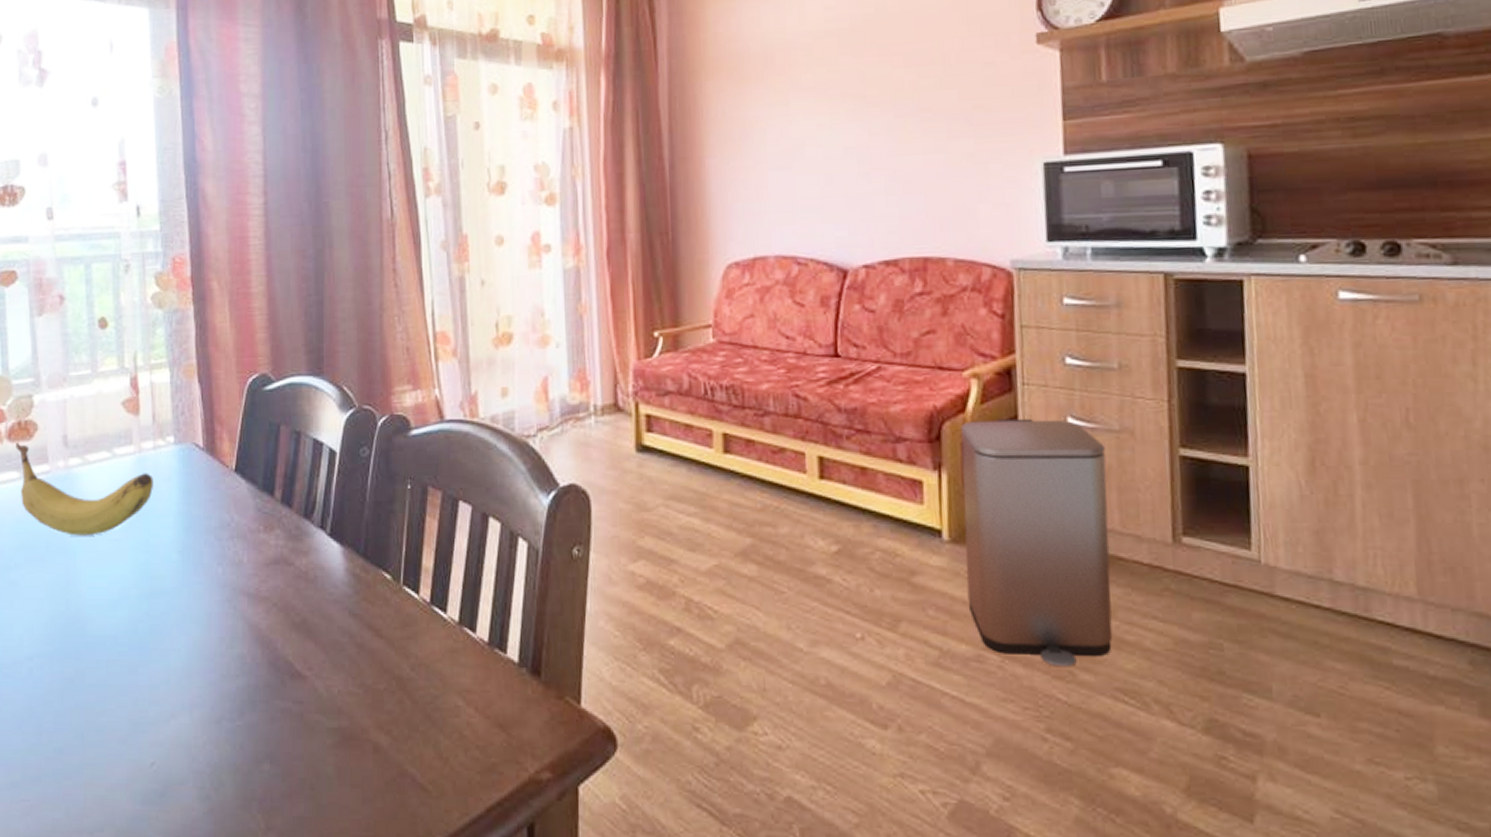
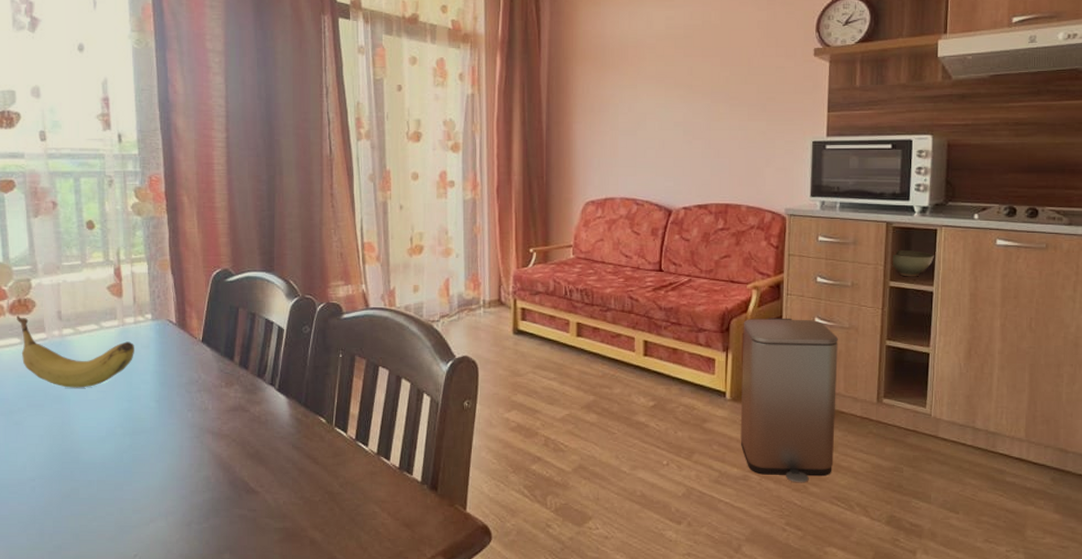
bowl: none [1176,313,1242,353] -> present [891,250,934,277]

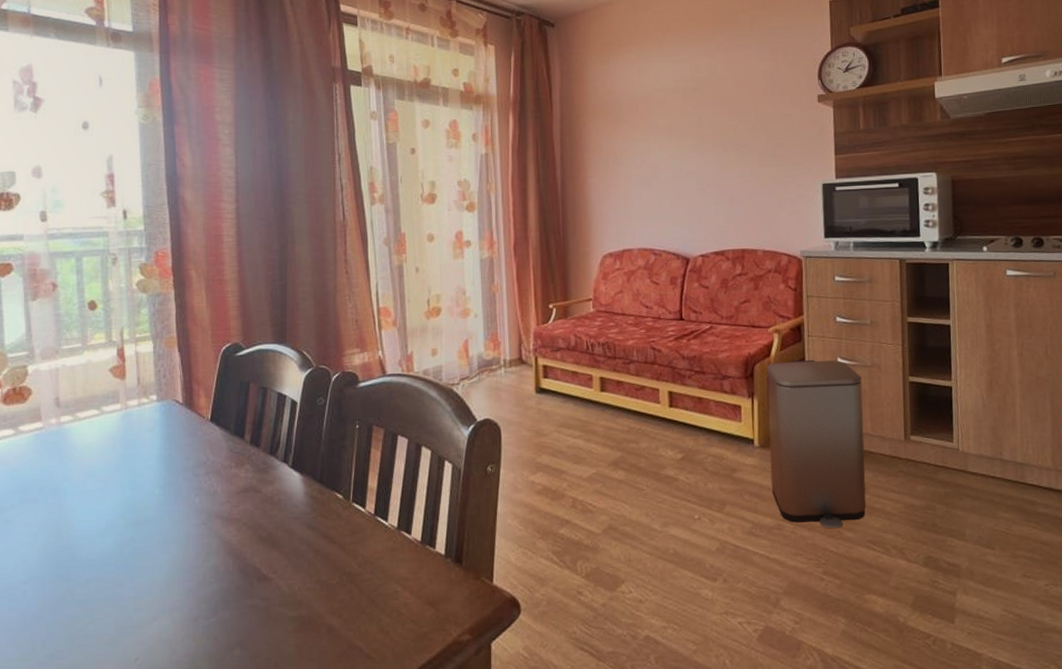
fruit: present [17,316,134,388] -> none [11,405,138,479]
bowl: present [891,250,934,277] -> none [907,285,948,312]

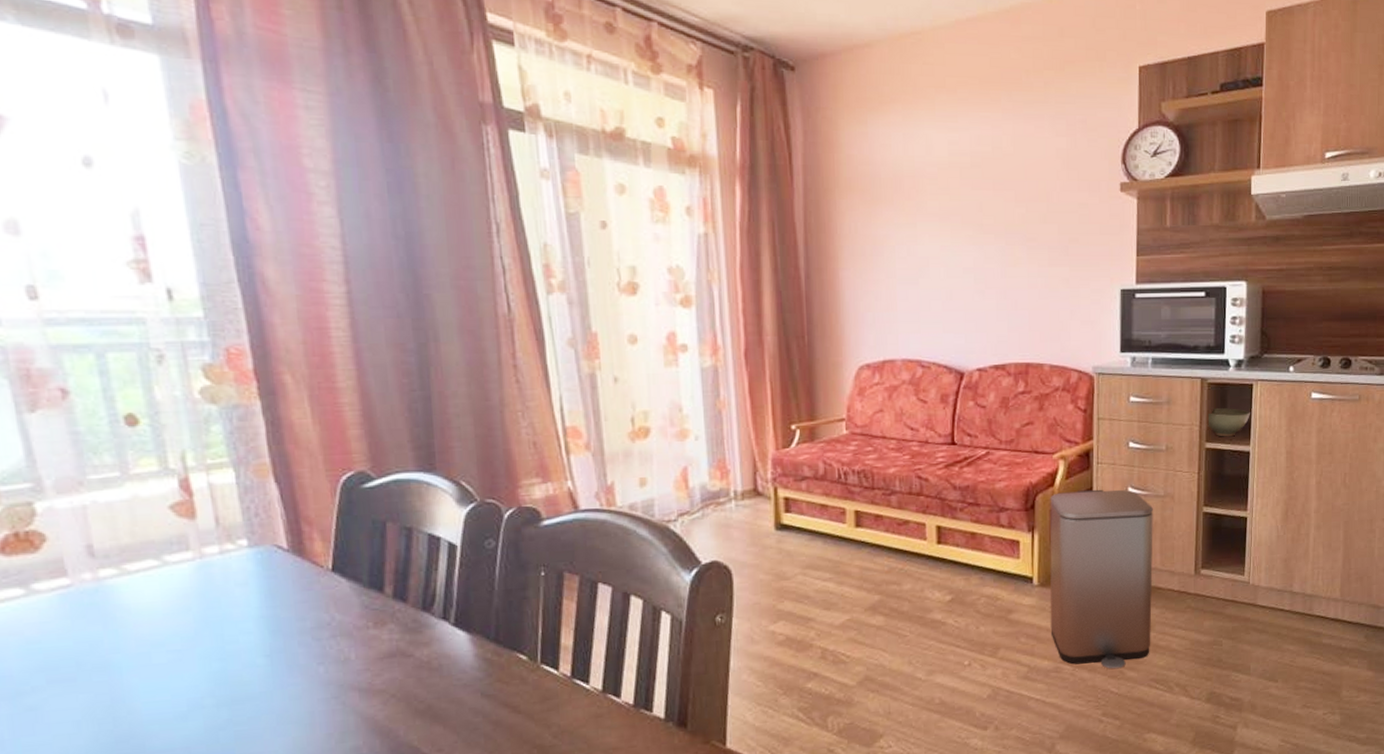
bowl: none [907,285,948,312] -> present [1206,408,1250,437]

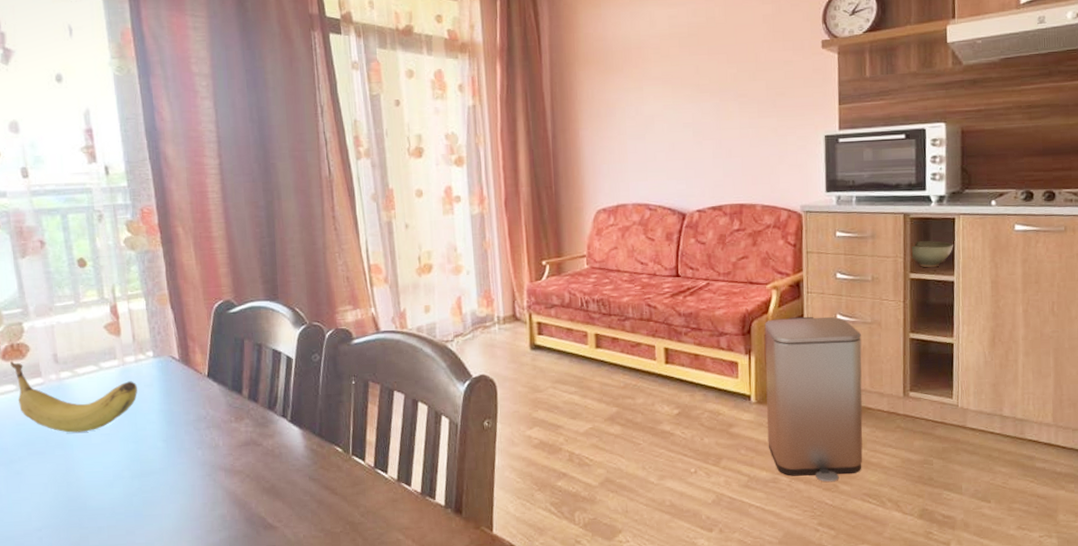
fruit: none [14,556,224,651] -> present [10,361,137,433]

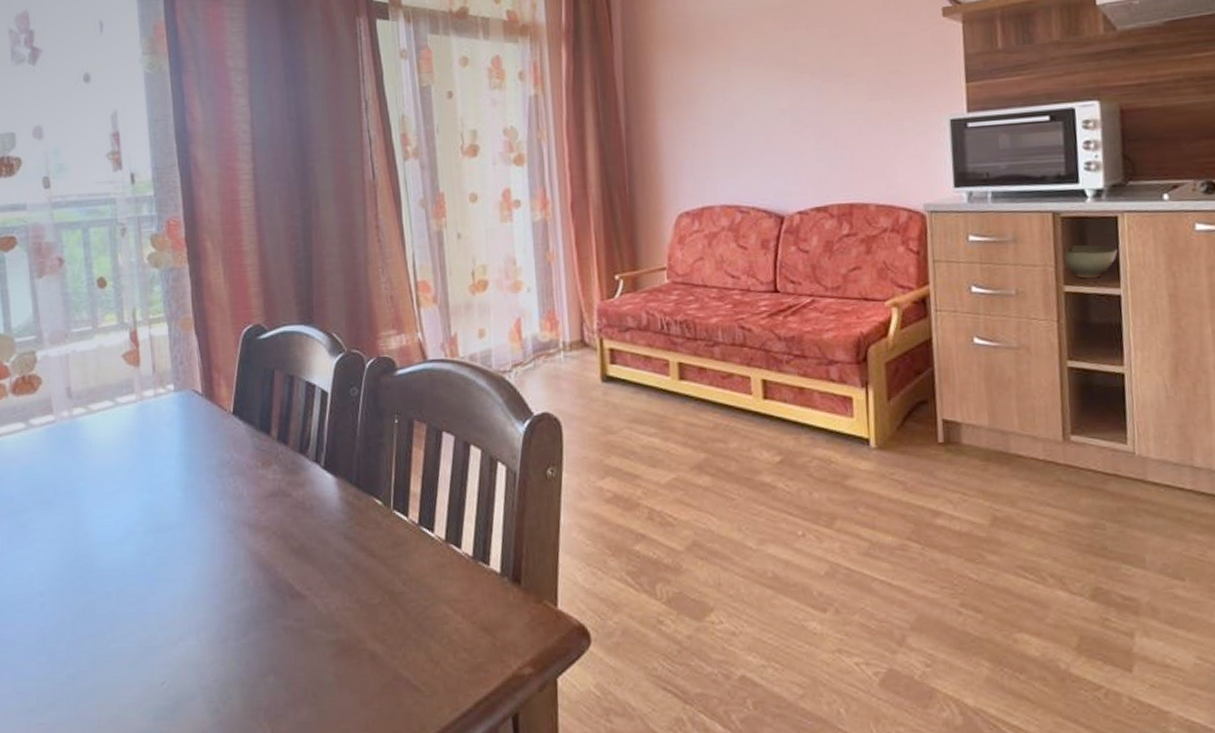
fruit: present [10,361,137,433] -> none [20,396,155,479]
pedal bin: present [764,316,863,483] -> none [884,339,1015,551]

